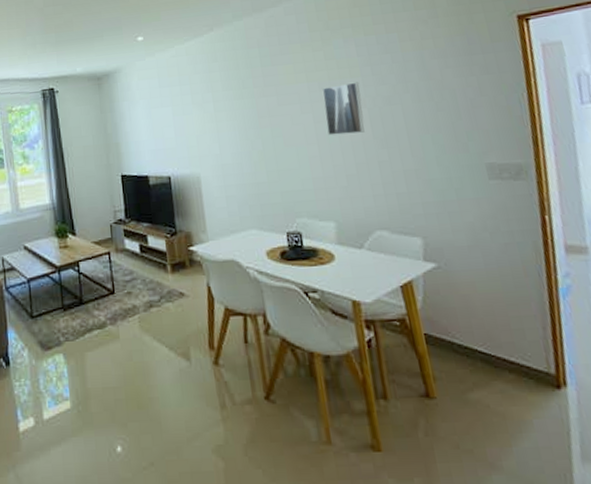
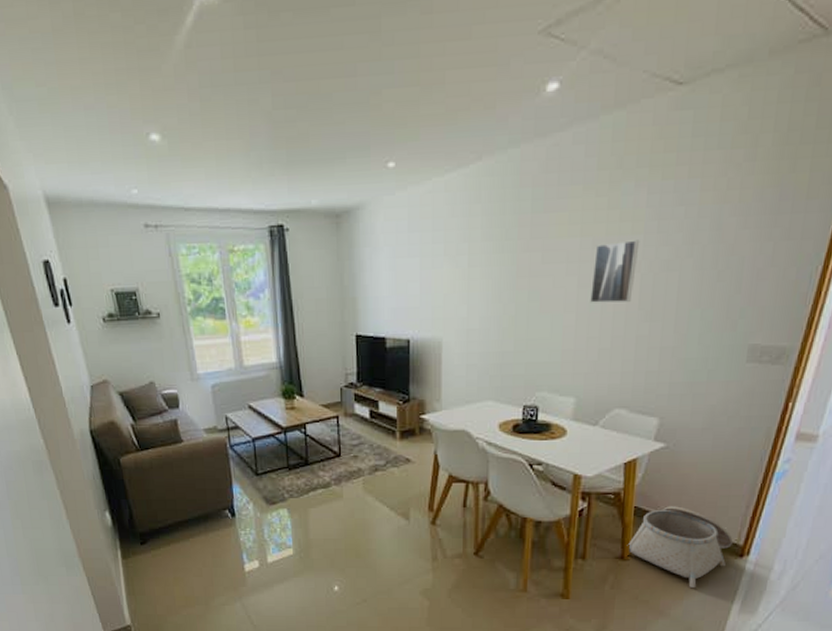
basket: none [429,331,545,430] -> present [628,506,734,588]

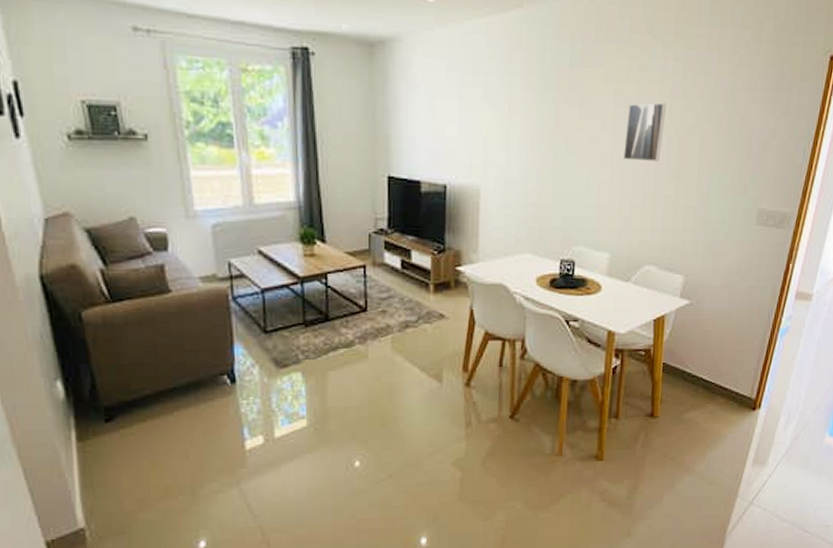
basket: present [628,506,734,588] -> none [658,362,748,442]

